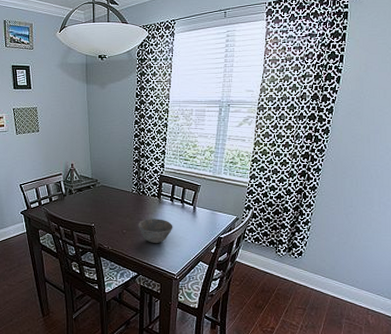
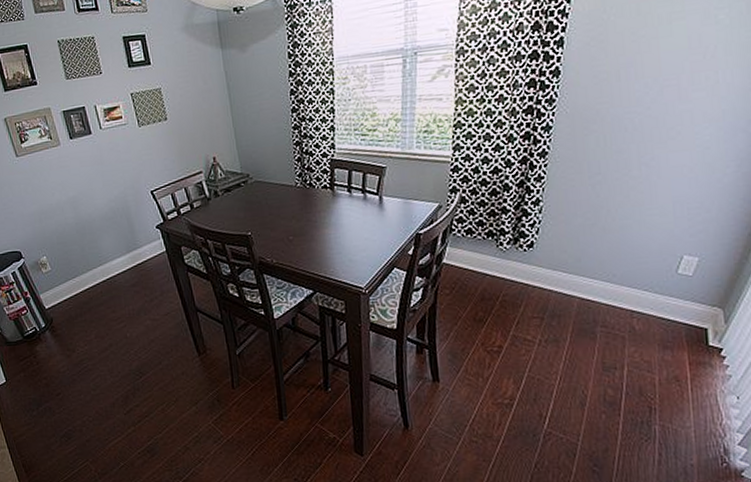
bowl: present [138,219,173,243] -> none [307,217,355,250]

